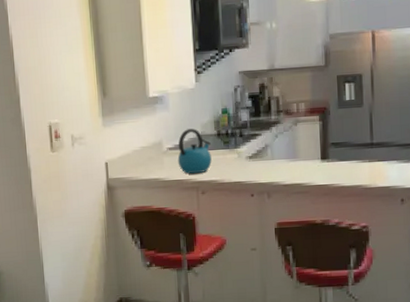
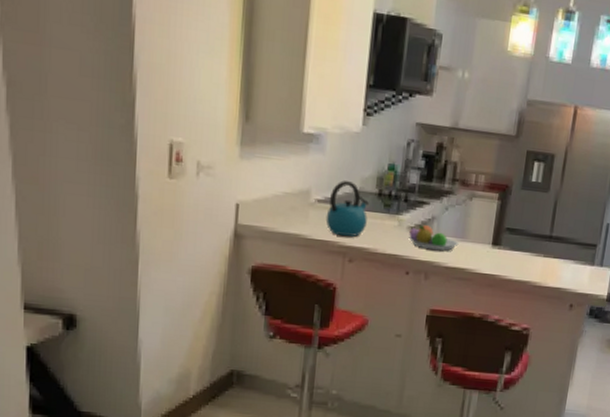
fruit bowl: none [248,153,292,173] -> present [409,225,459,251]

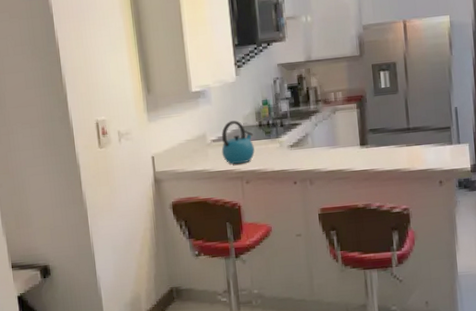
fruit bowl: present [409,225,459,251] -> none [290,141,332,160]

